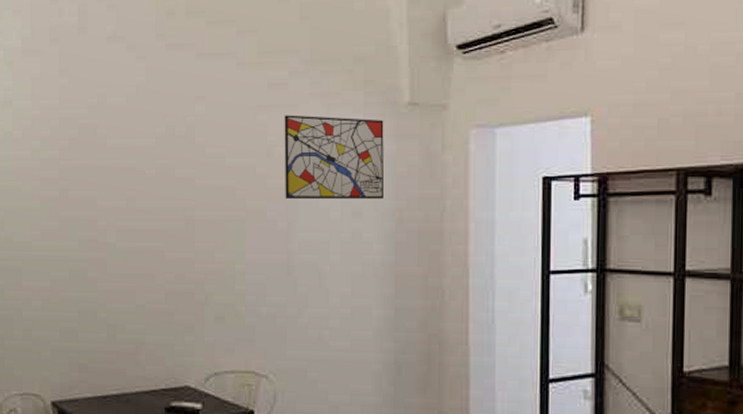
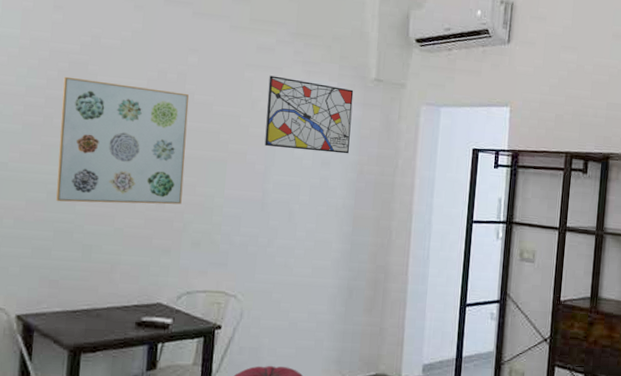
wall art: none [74,144,201,280] -> present [56,76,189,205]

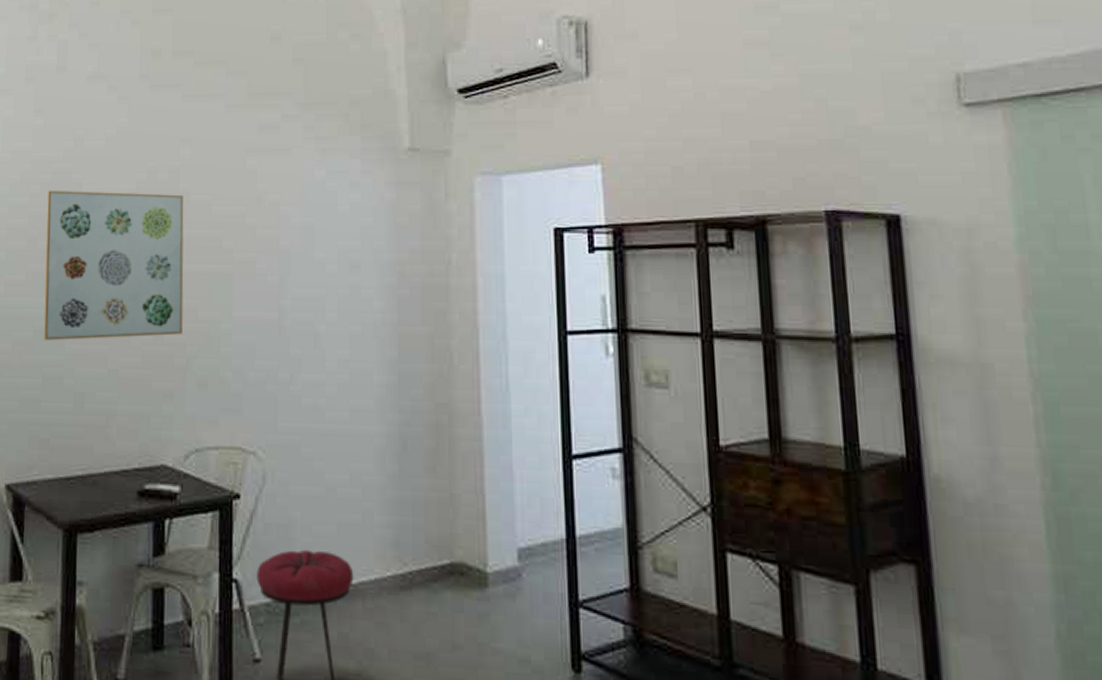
wall art: present [264,75,354,154] -> none [275,160,385,252]

